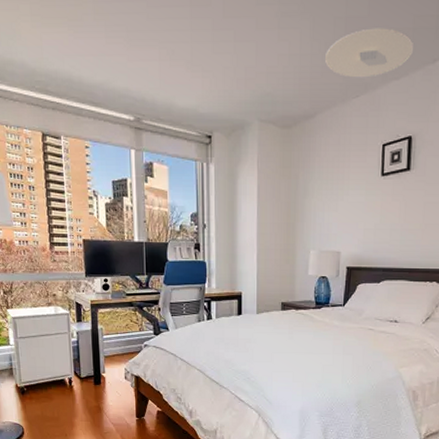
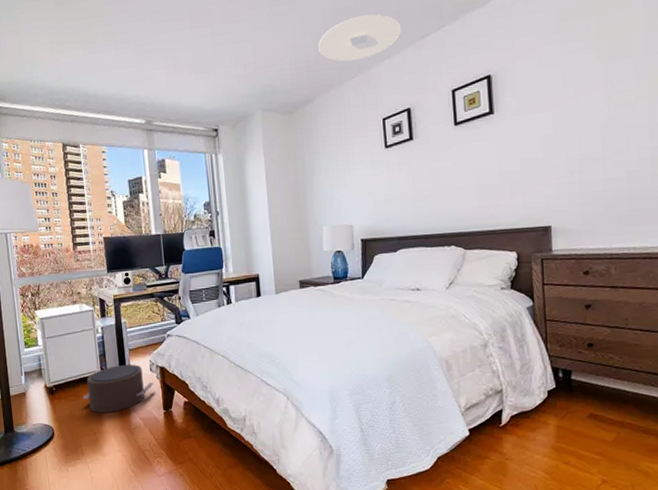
pouf: none [55,371,128,417] -> present [83,364,154,414]

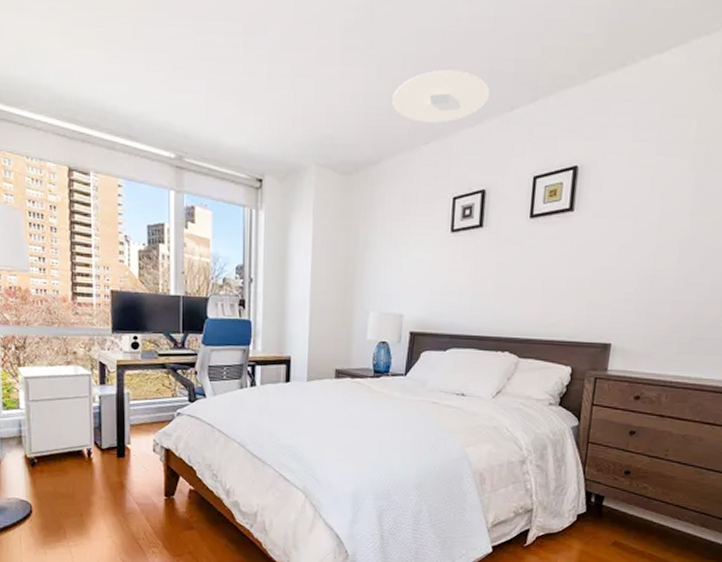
pouf: present [83,364,154,414] -> none [70,441,156,494]

